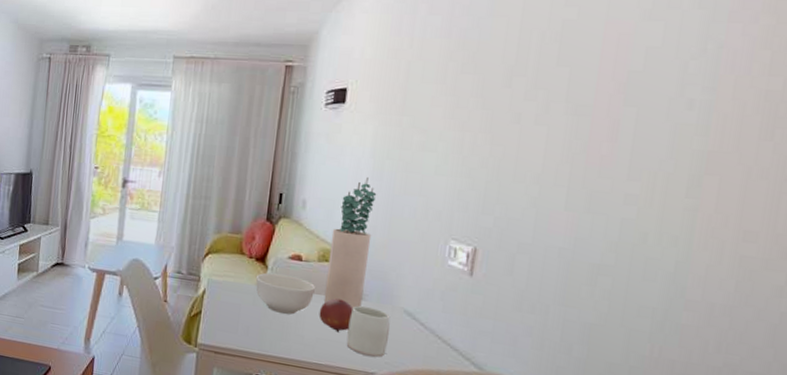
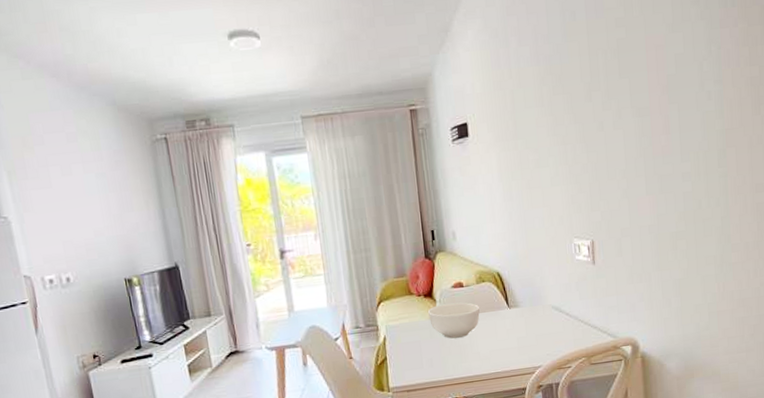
fruit: present [319,298,354,333] -> none [487,311,514,341]
vase: present [323,178,377,308] -> none [482,200,519,318]
mug: present [346,306,391,358] -> none [512,311,546,354]

